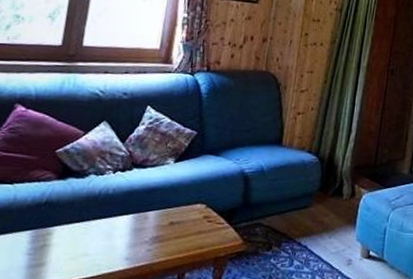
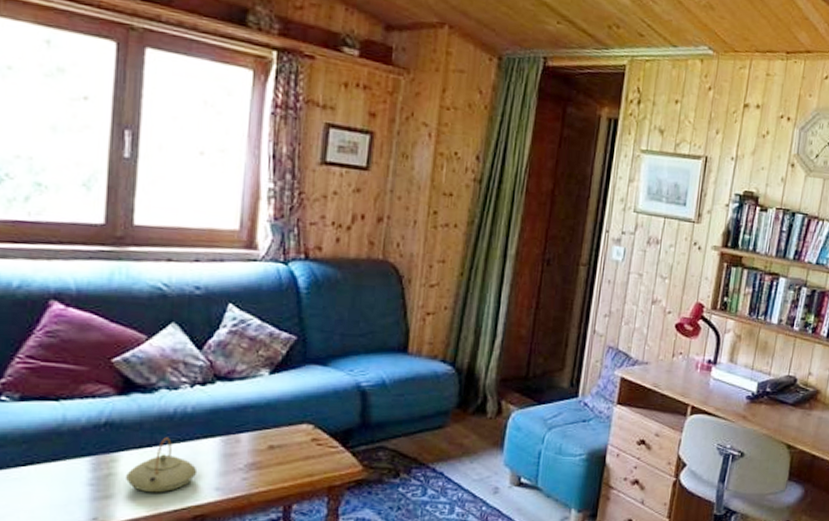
teapot: none [57,214,113,262] -> present [126,437,198,493]

